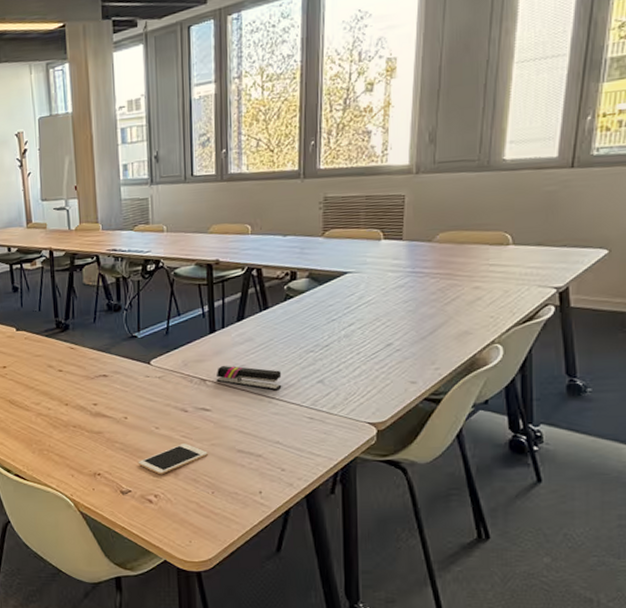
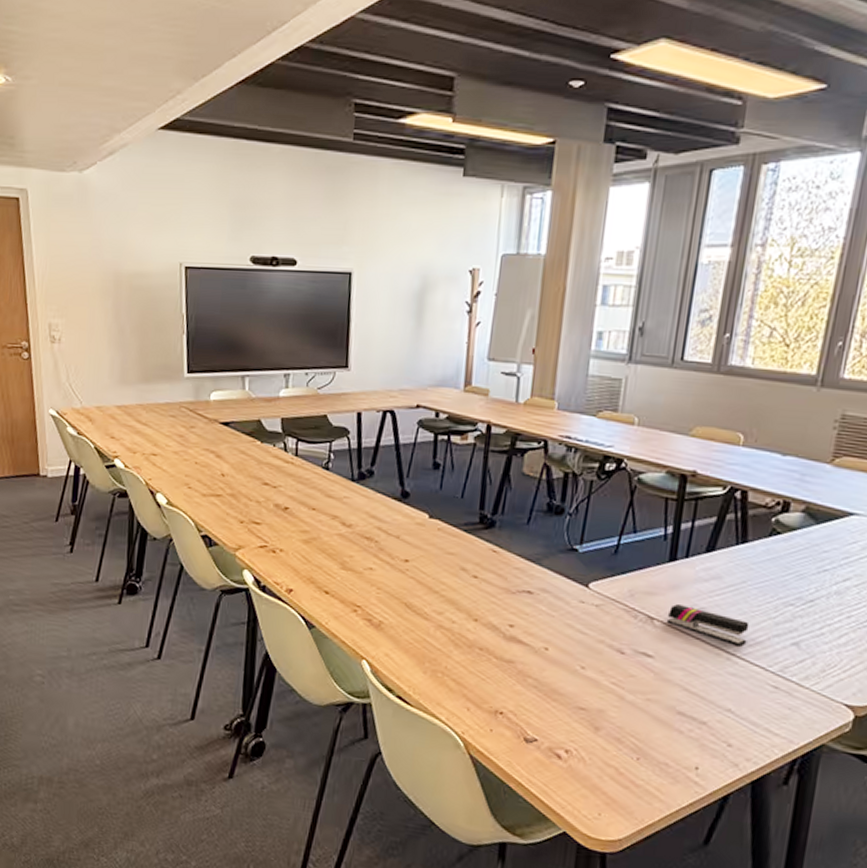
cell phone: present [138,443,208,475] -> none [551,692,641,727]

